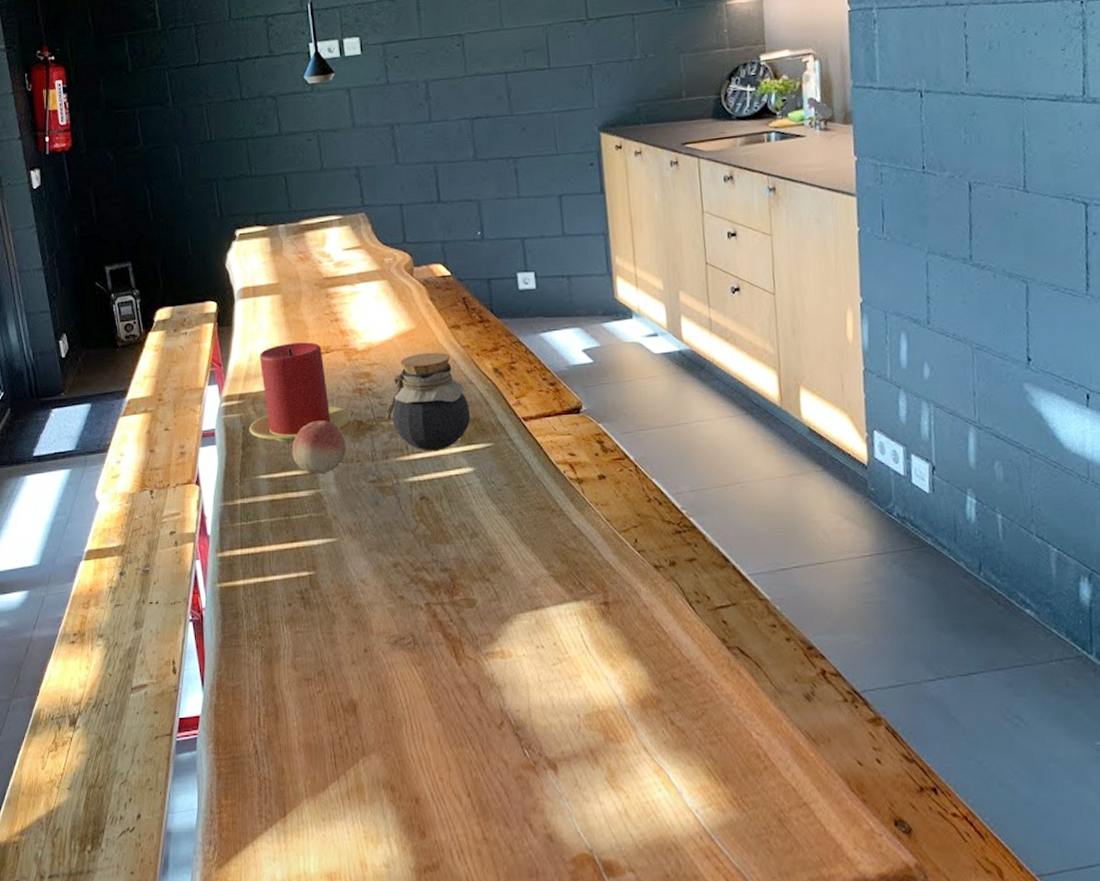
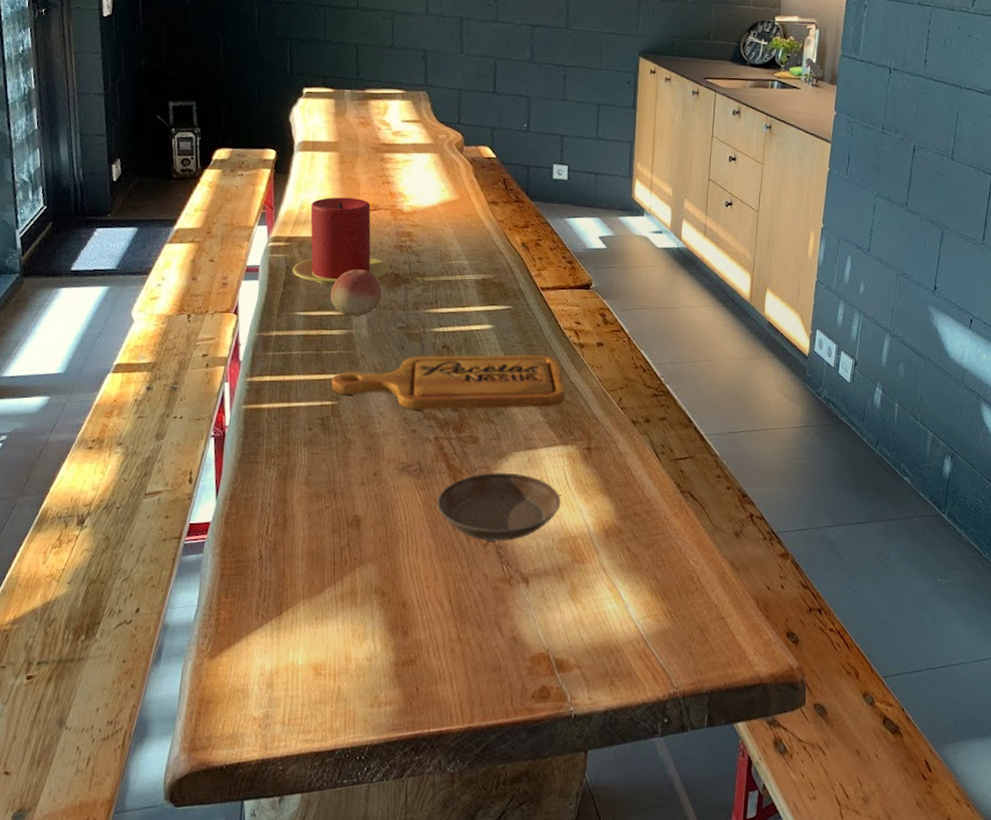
cutting board: none [305,496,570,574] -> present [331,354,566,411]
jar: present [385,352,470,451] -> none [421,221,496,308]
saucer: none [438,639,582,721] -> present [437,472,561,542]

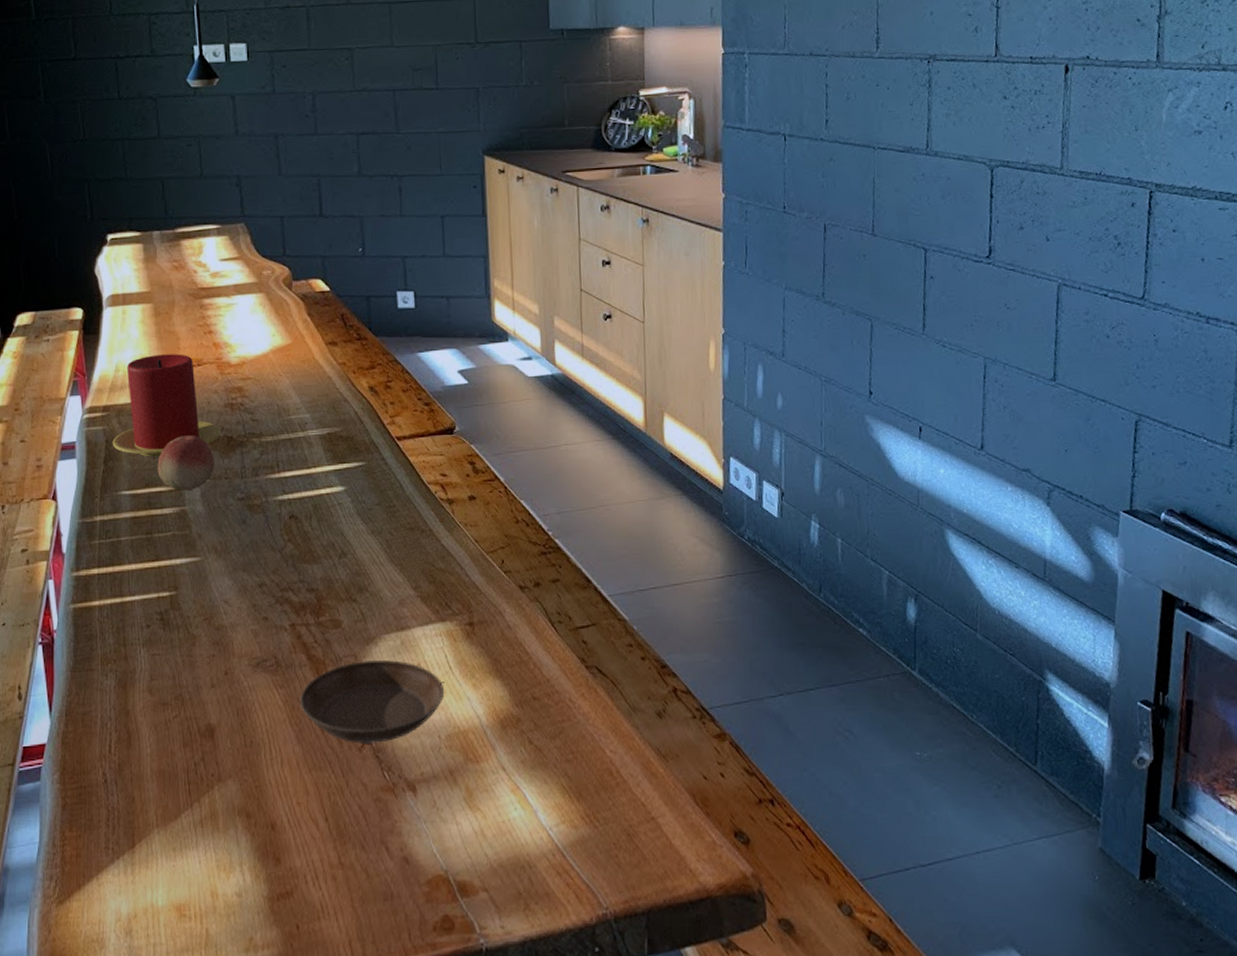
cutting board: present [331,354,566,411] -> none [167,516,437,595]

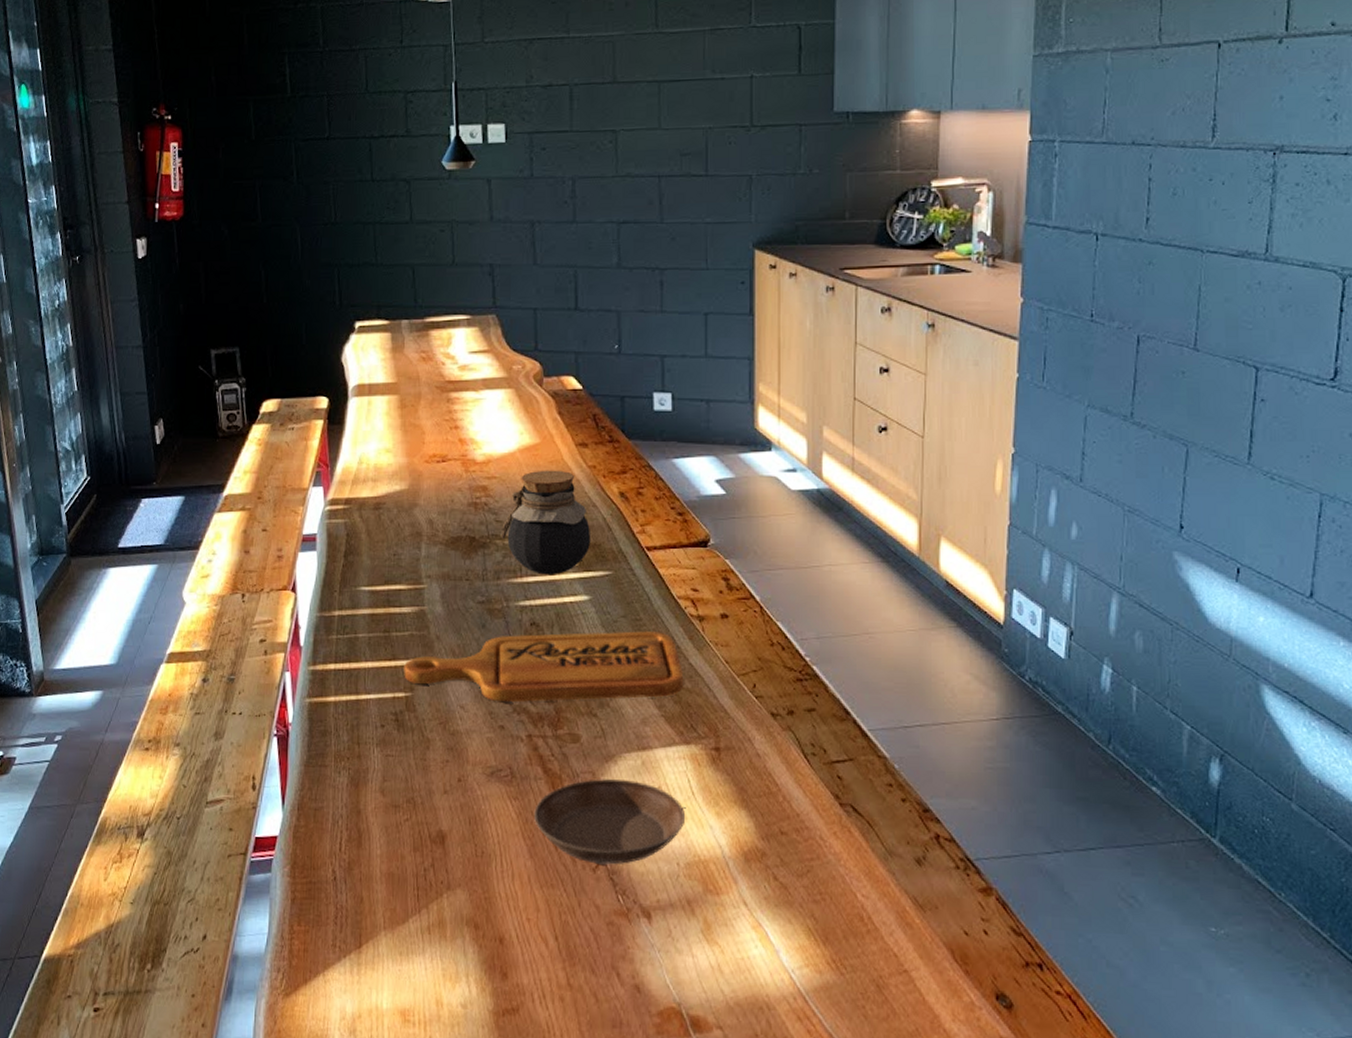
candle: present [112,354,221,457] -> none [353,448,463,554]
fruit: present [157,435,215,491] -> none [397,533,456,590]
cutting board: none [167,516,437,595] -> present [404,631,684,703]
jar: none [257,368,343,469] -> present [500,470,590,575]

